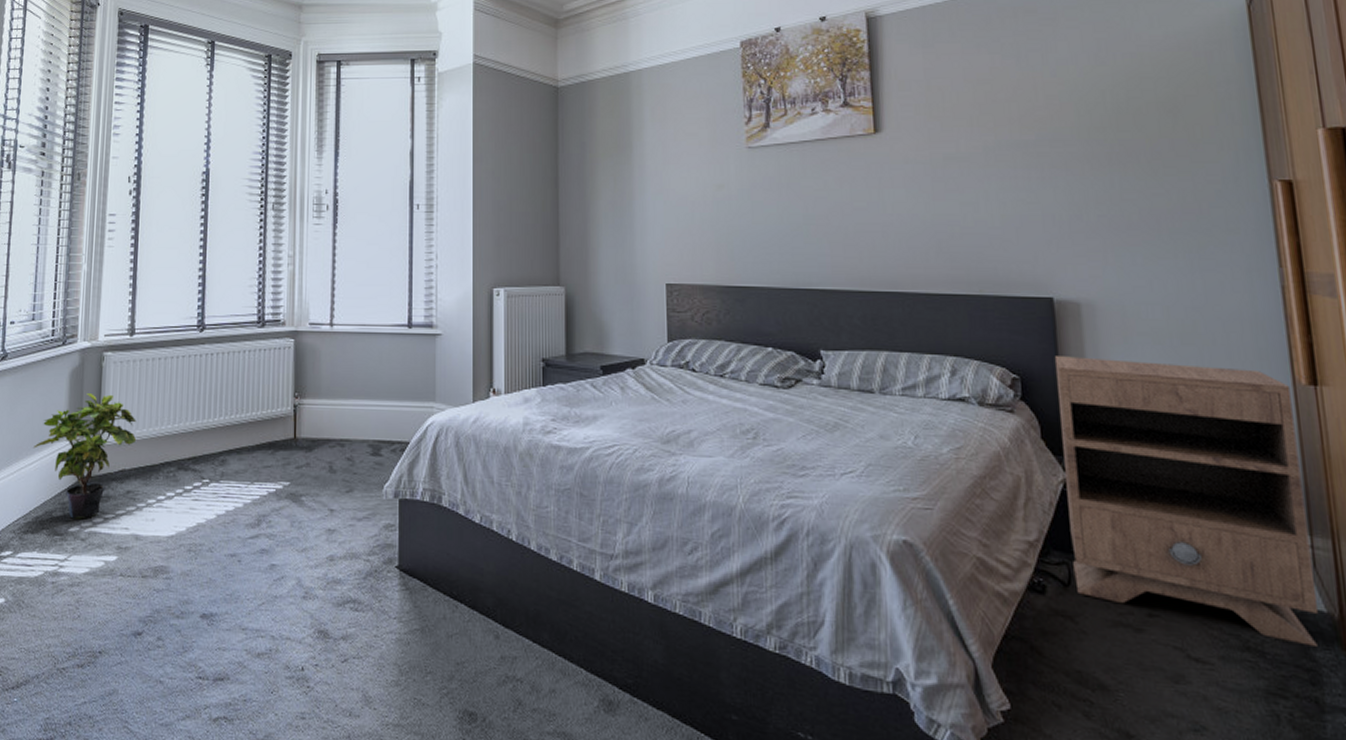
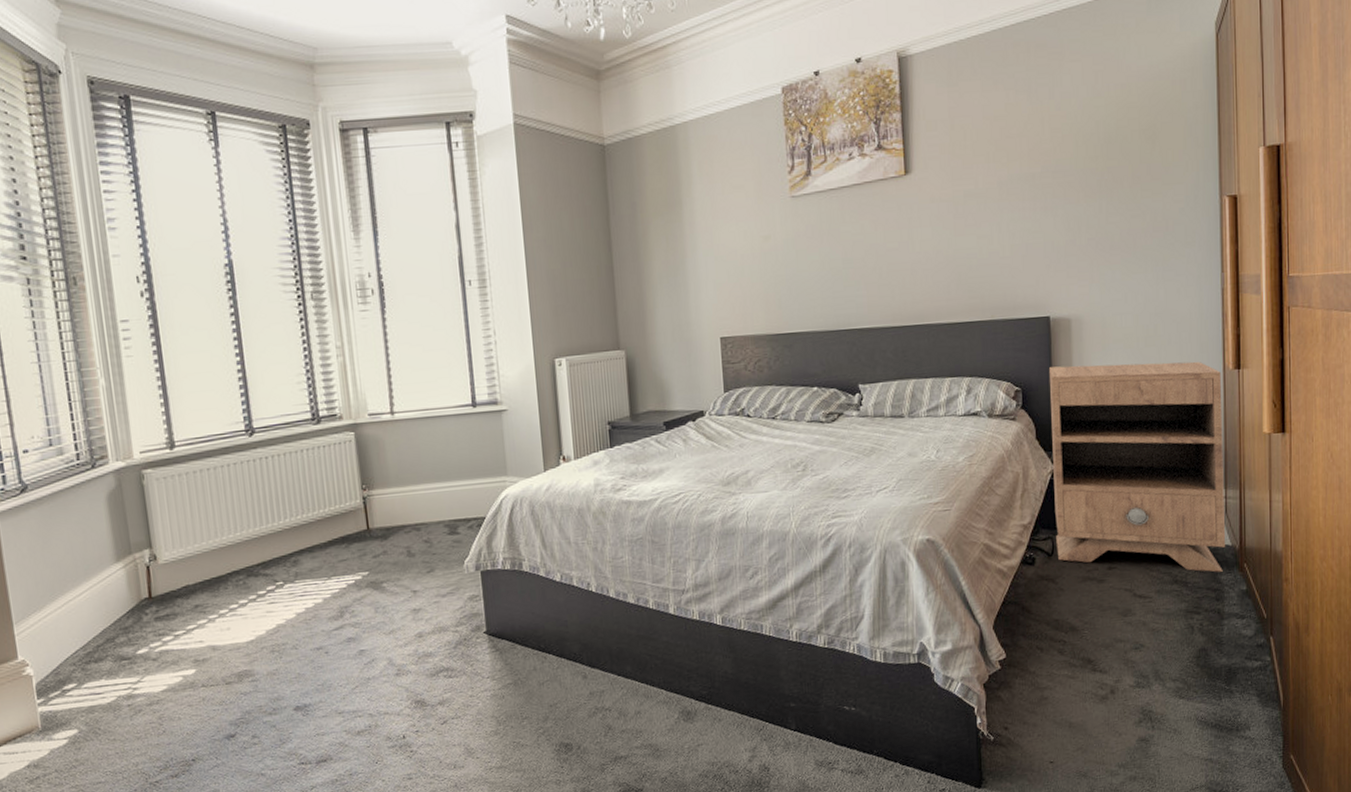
potted plant: present [33,393,137,519] -> none [79,512,197,642]

